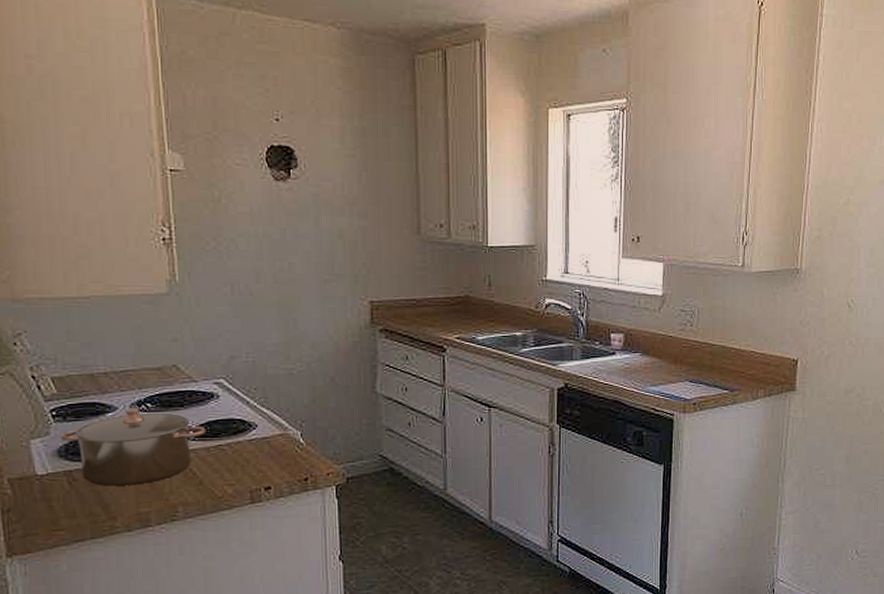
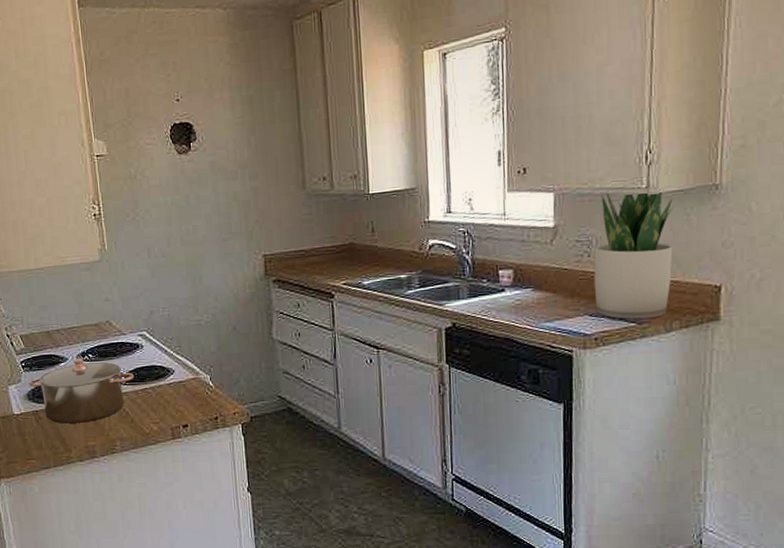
planter: none [695,266,764,387] -> present [593,189,675,320]

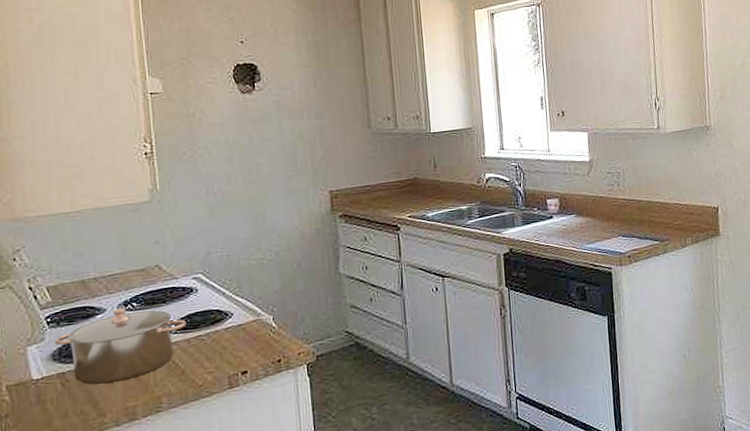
planter: present [593,189,675,320] -> none [622,130,682,239]

